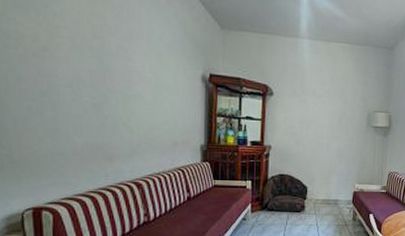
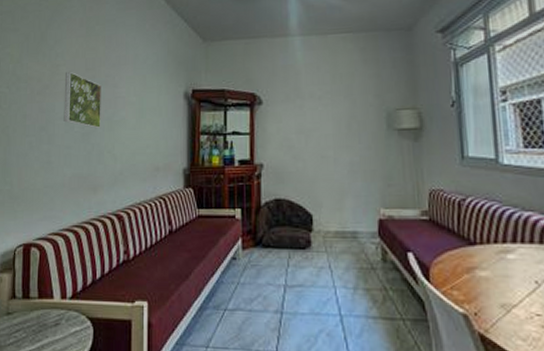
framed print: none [67,35,114,101] -> present [63,71,102,129]

